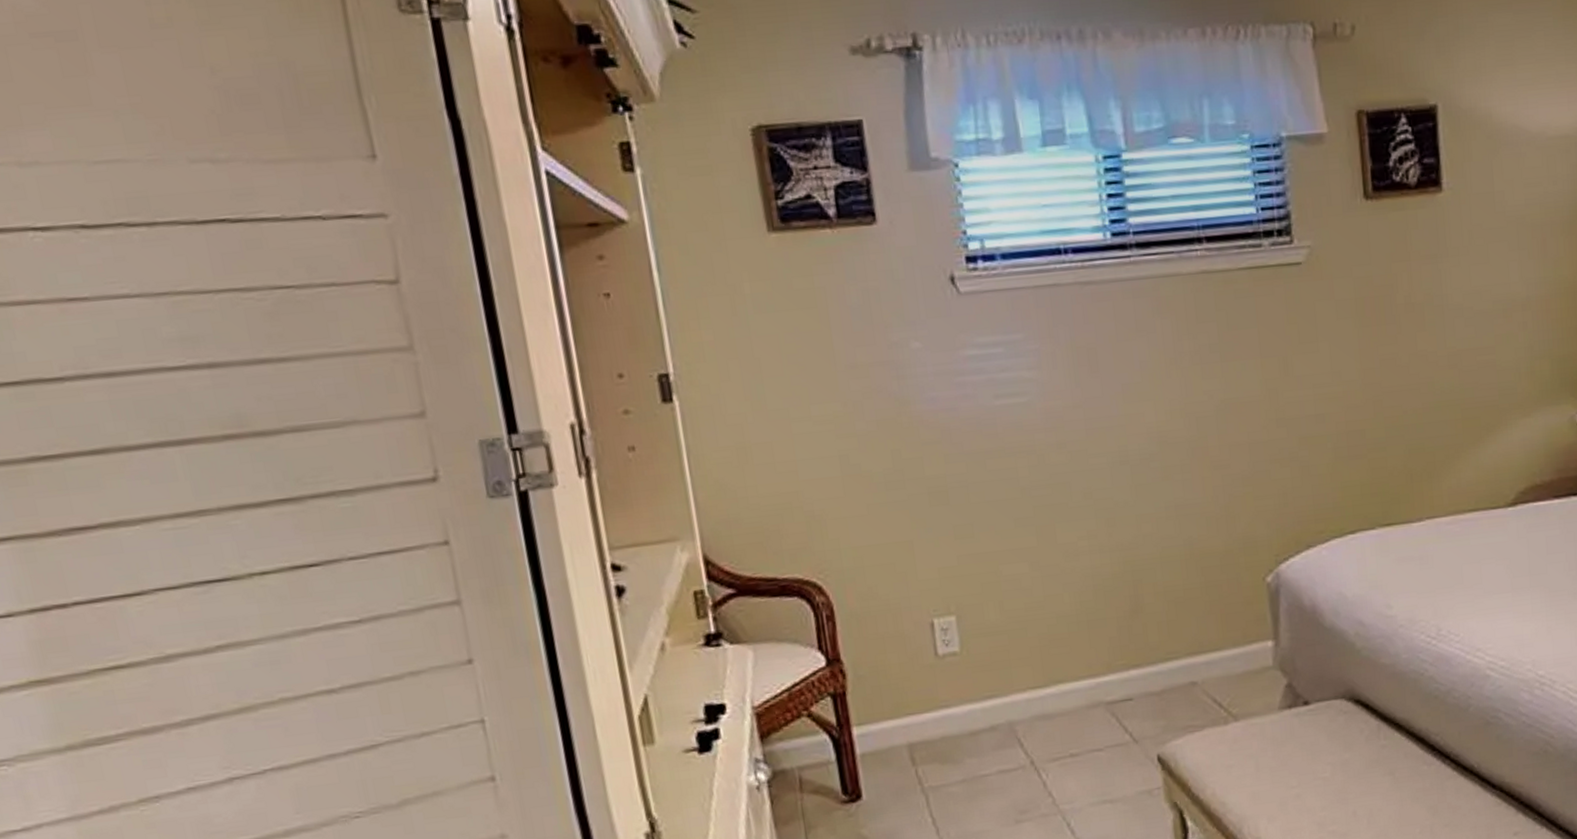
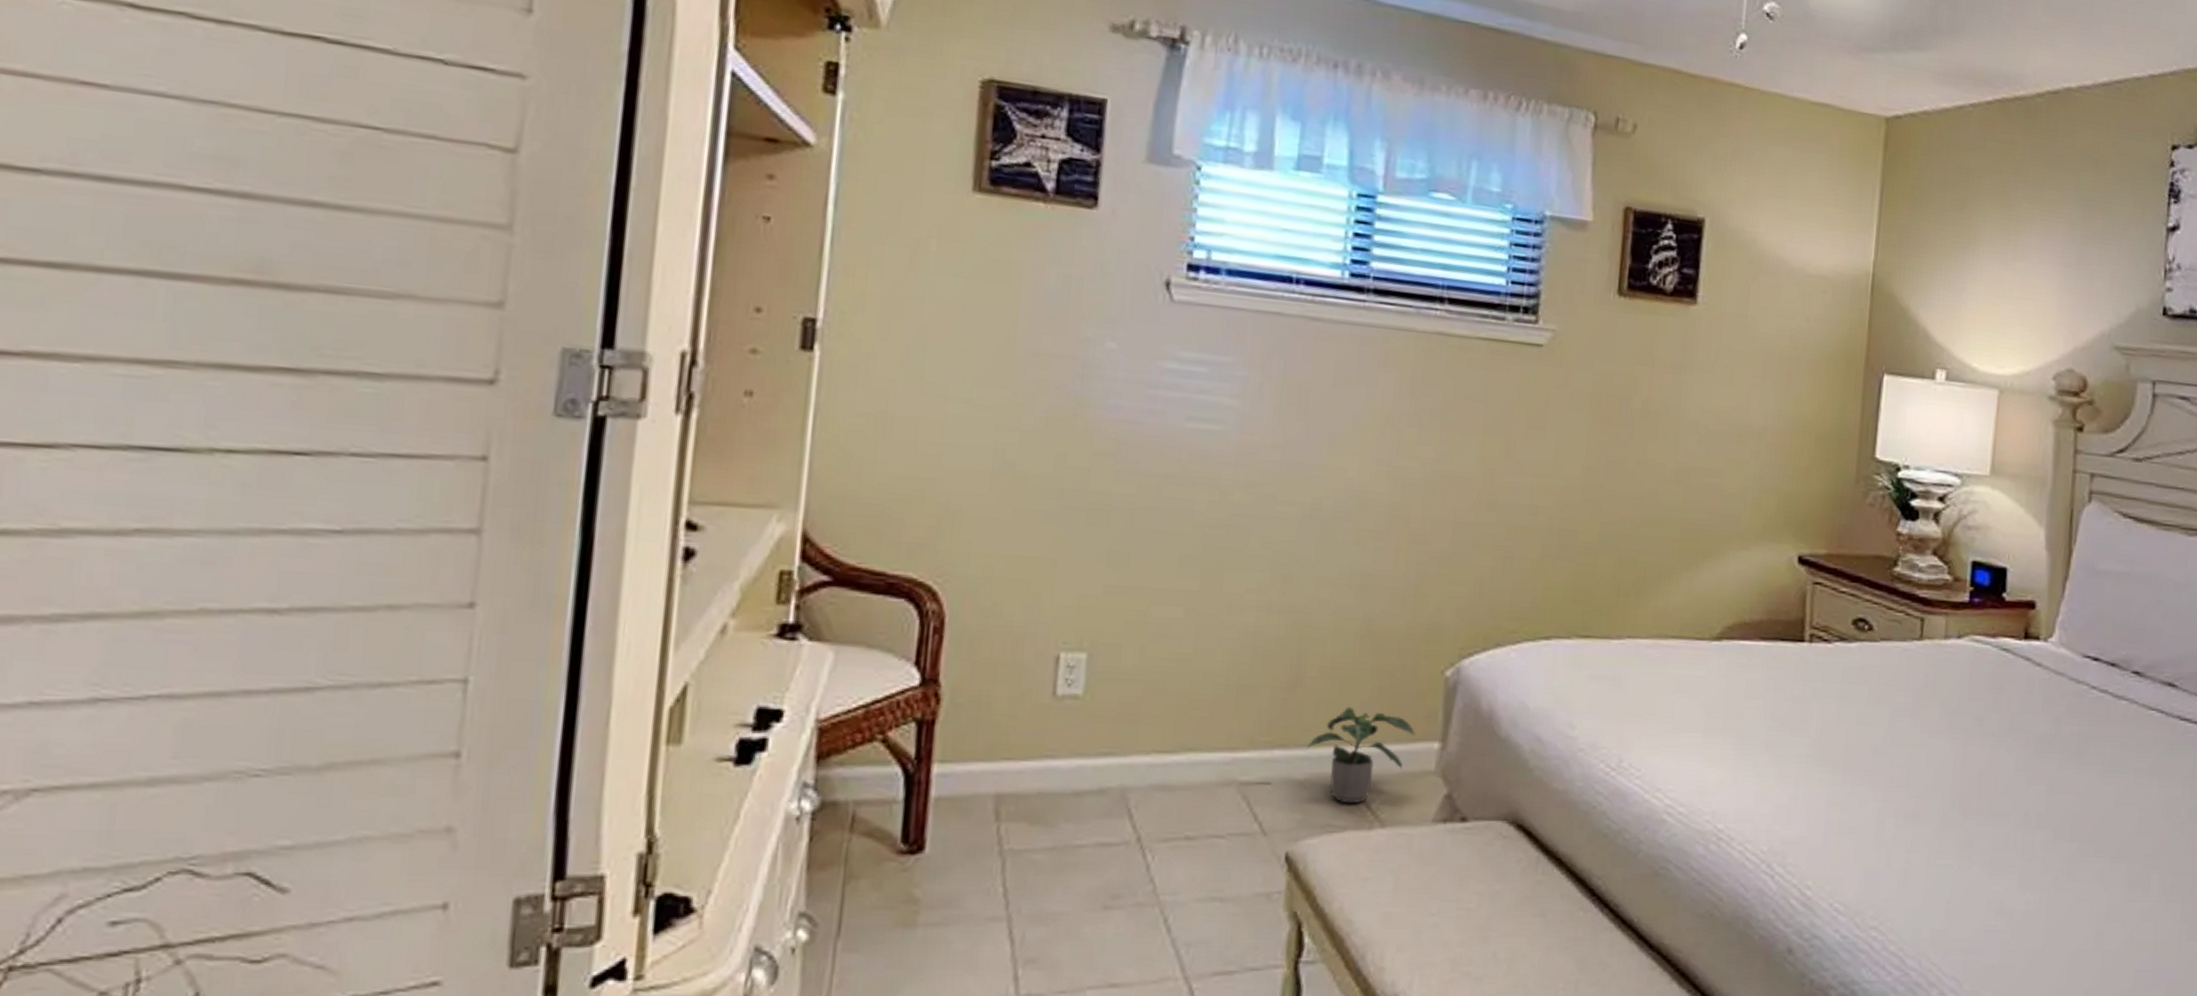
potted plant: none [1157,622,1250,706] -> present [1307,706,1415,804]

